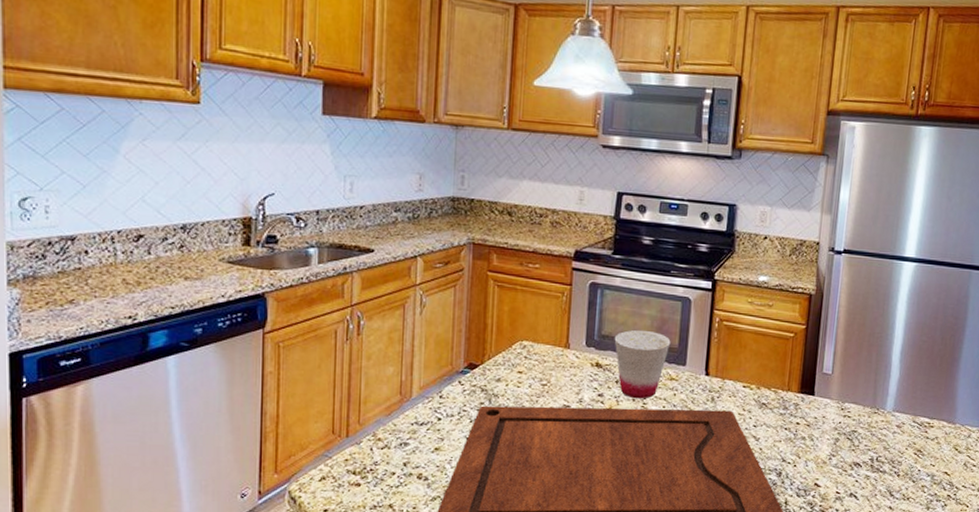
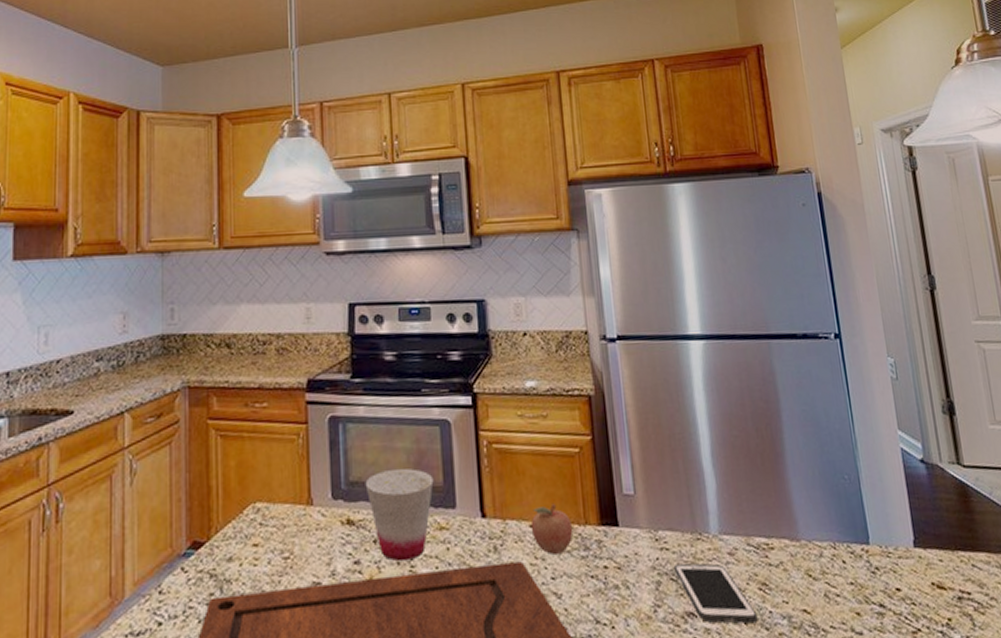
fruit: none [743,371,778,409] -> present [530,502,574,555]
cell phone: none [852,428,909,477] -> present [674,563,758,624]

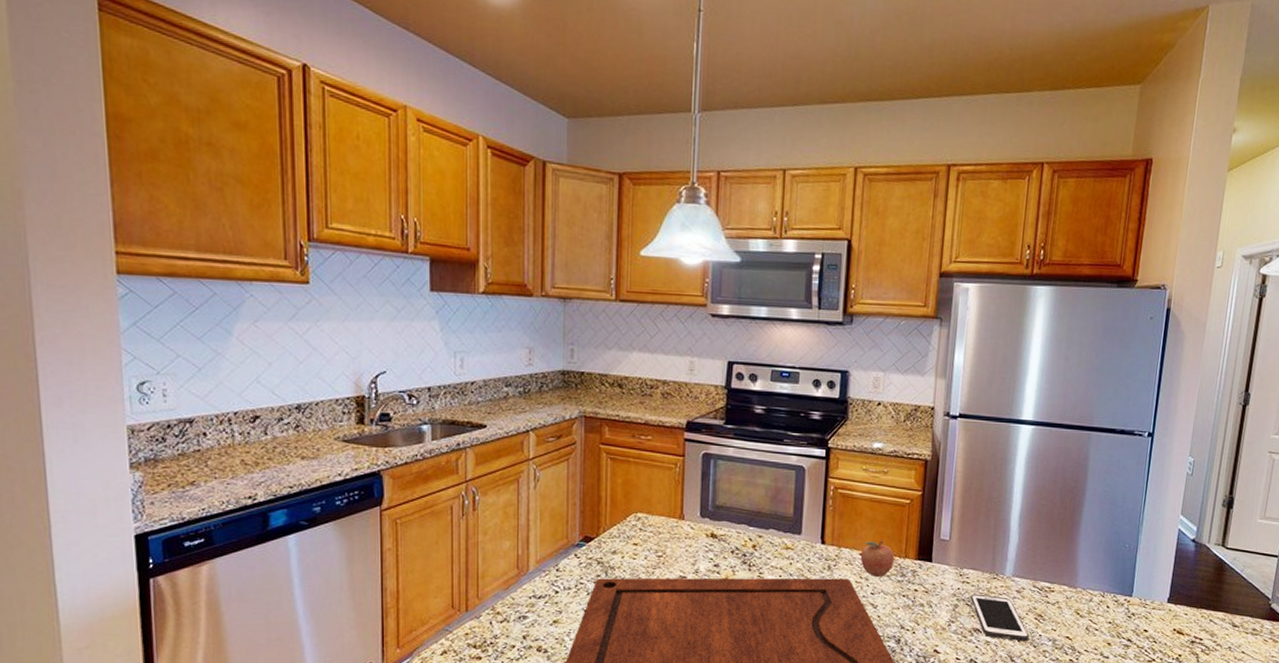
cup: present [365,468,434,562] -> none [728,499,786,569]

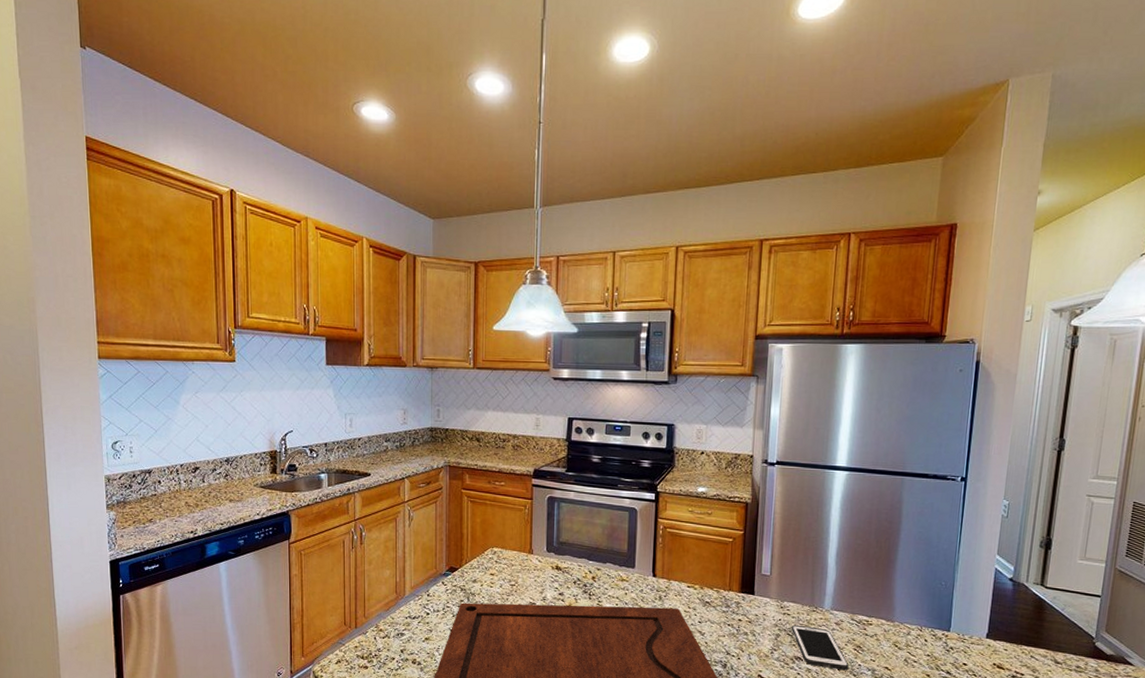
fruit: present [860,539,895,577] -> none [688,573,720,607]

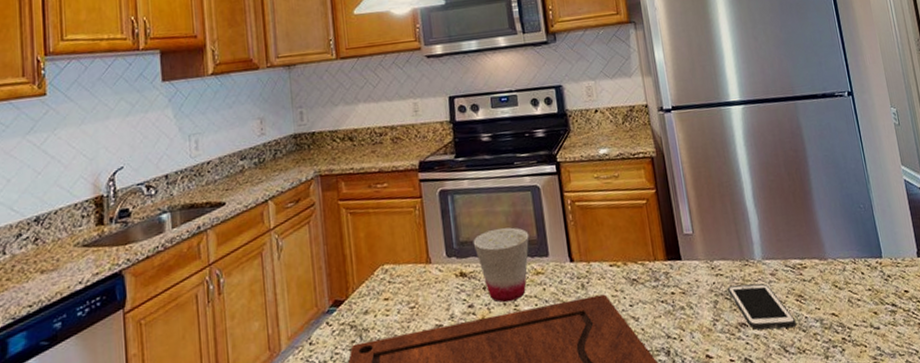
cup: none [571,537,621,598] -> present [473,227,530,303]

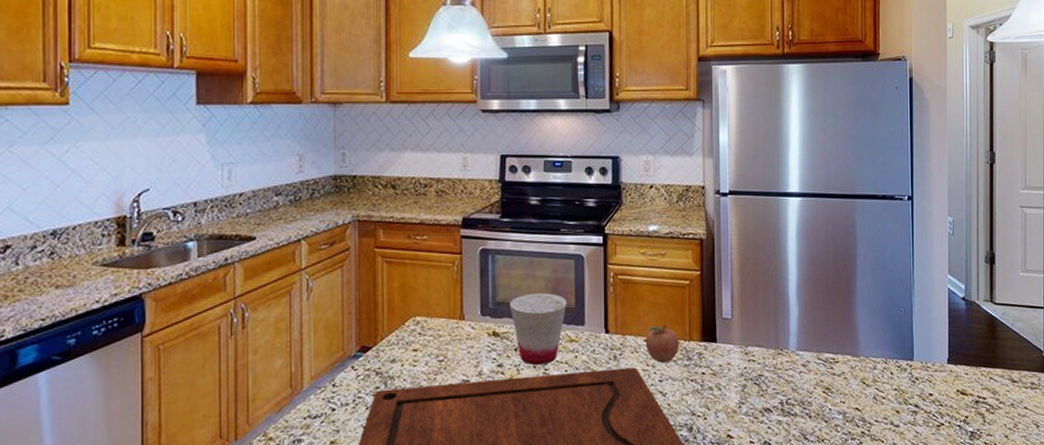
fruit: none [610,245,645,287] -> present [645,323,680,363]
cell phone: present [728,283,796,330] -> none [758,371,820,418]

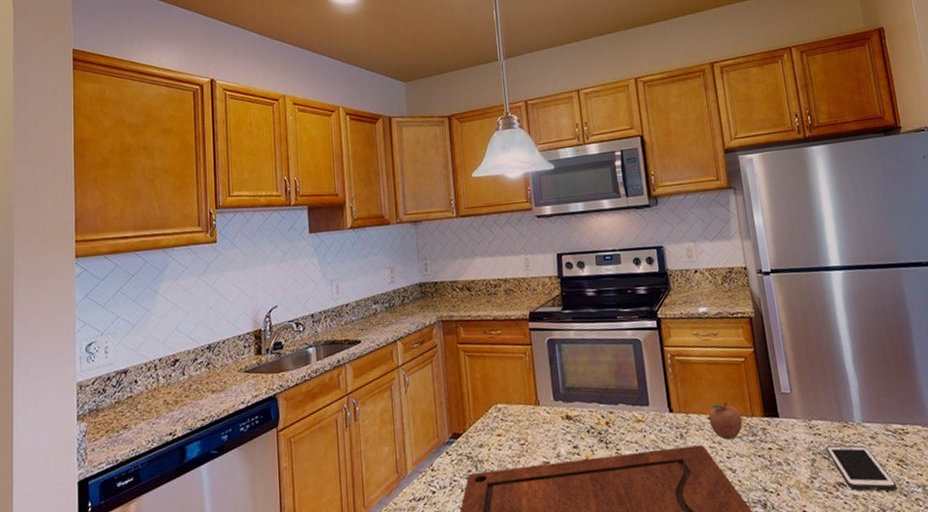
cup: present [509,292,567,366] -> none [578,376,631,446]
cell phone: none [758,371,820,418] -> present [826,445,897,492]

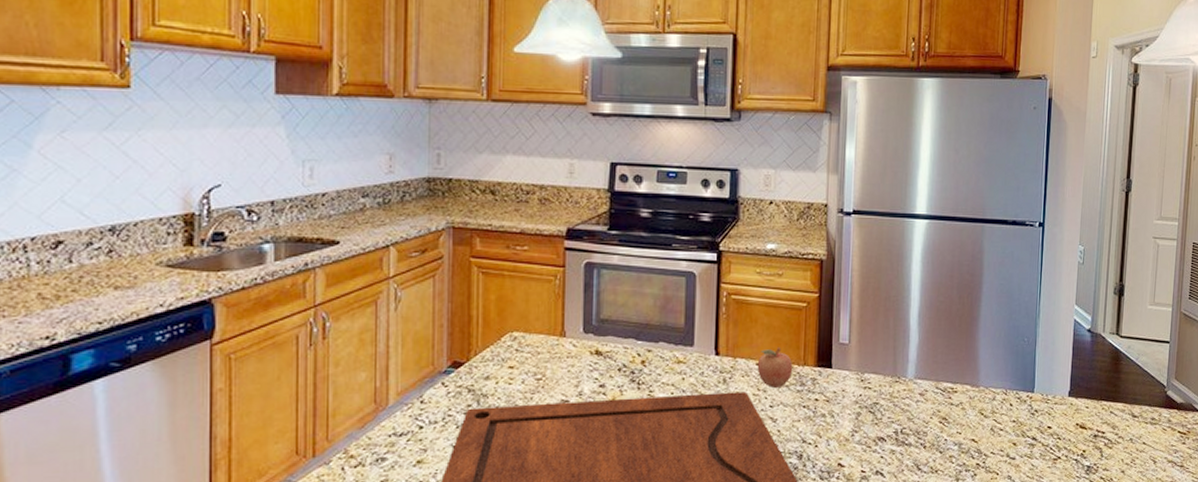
cell phone: present [826,445,897,492] -> none [873,399,935,448]

